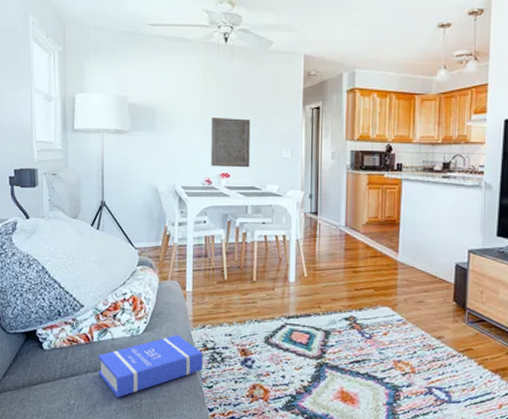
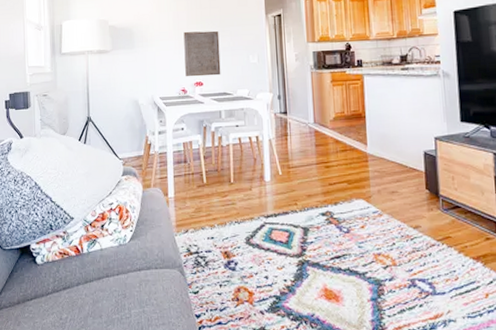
book: present [98,335,203,398] -> none [88,241,188,309]

